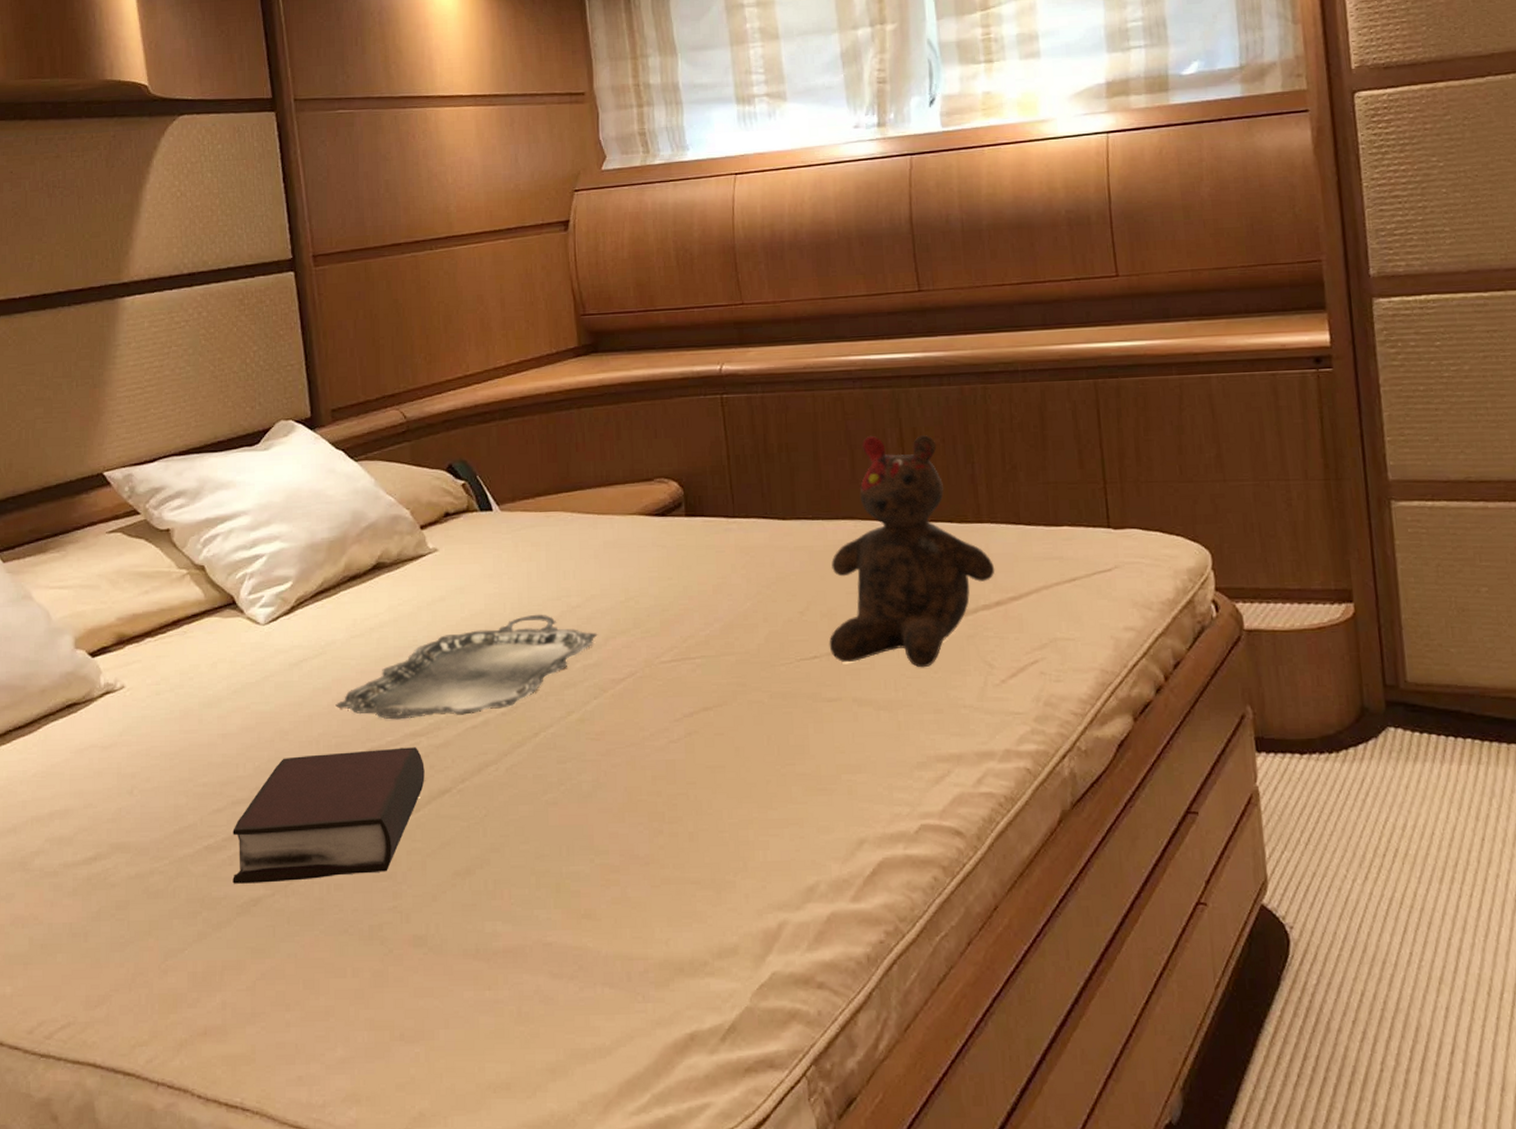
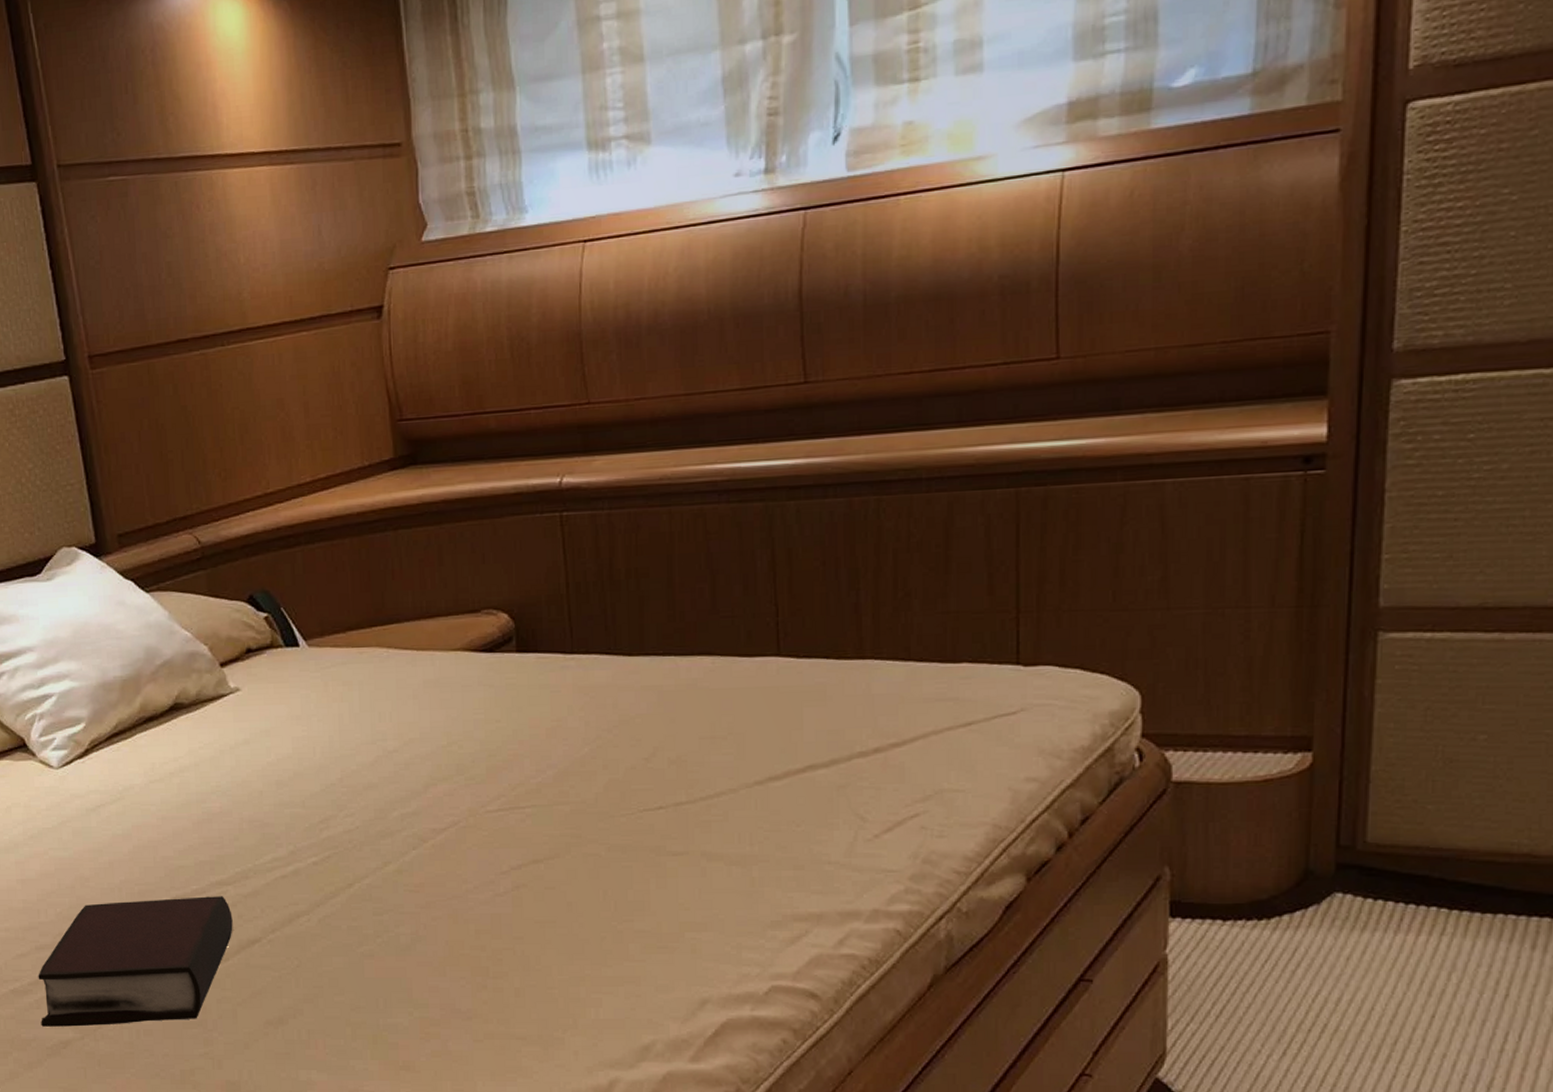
serving tray: present [335,614,598,720] -> none [137,759,417,868]
teddy bear: present [829,435,995,668] -> none [677,557,876,821]

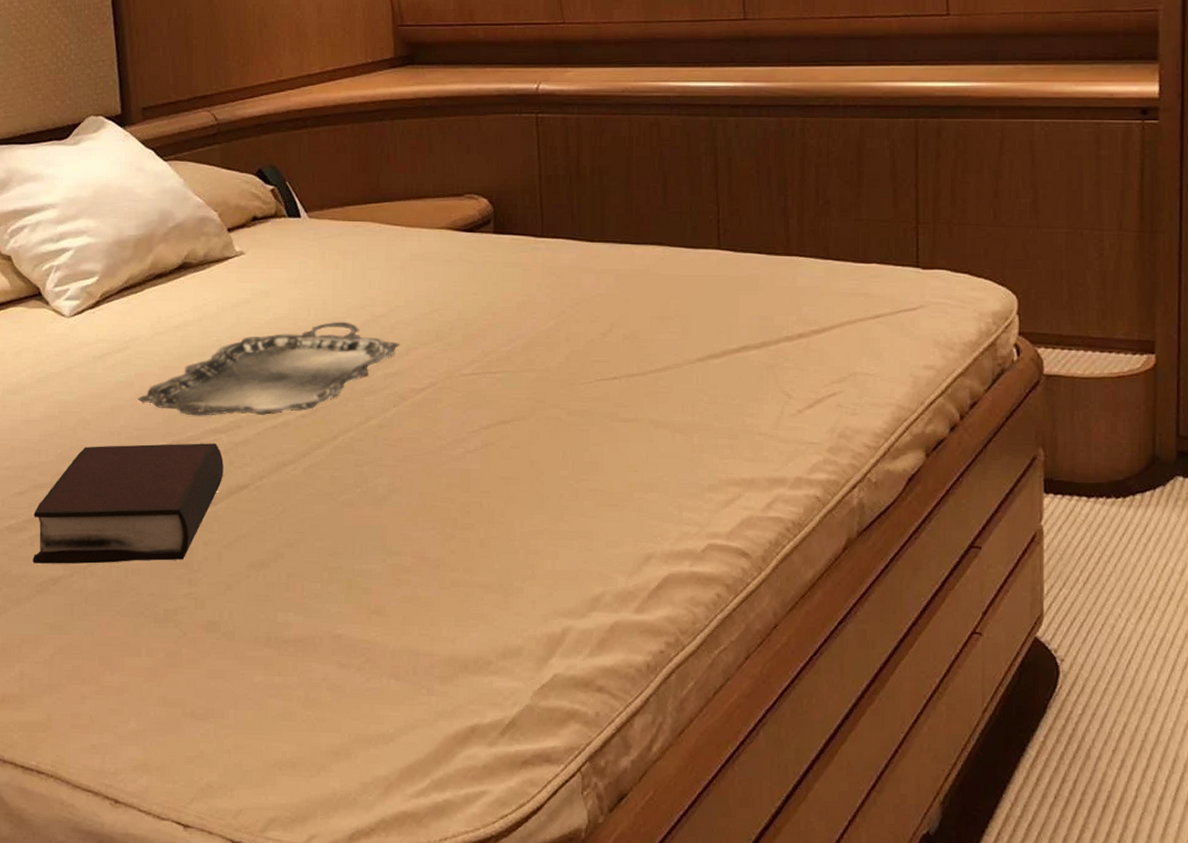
serving tray: none [137,759,417,868] -> present [138,321,400,416]

